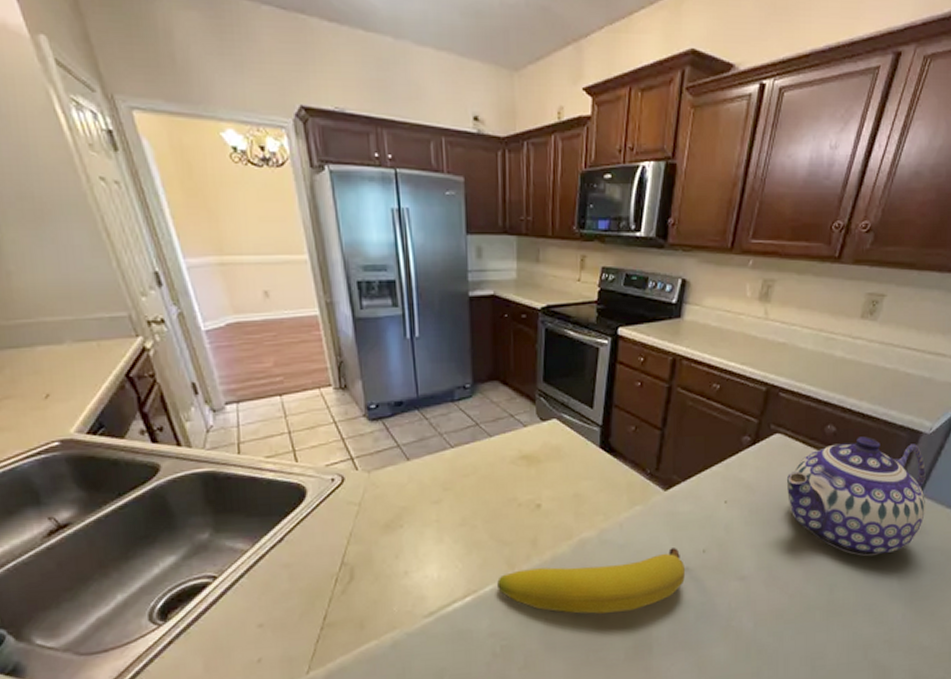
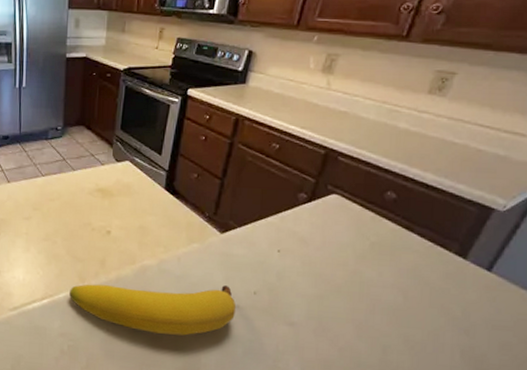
teapot: present [786,436,926,557] -> none [341,206,497,325]

